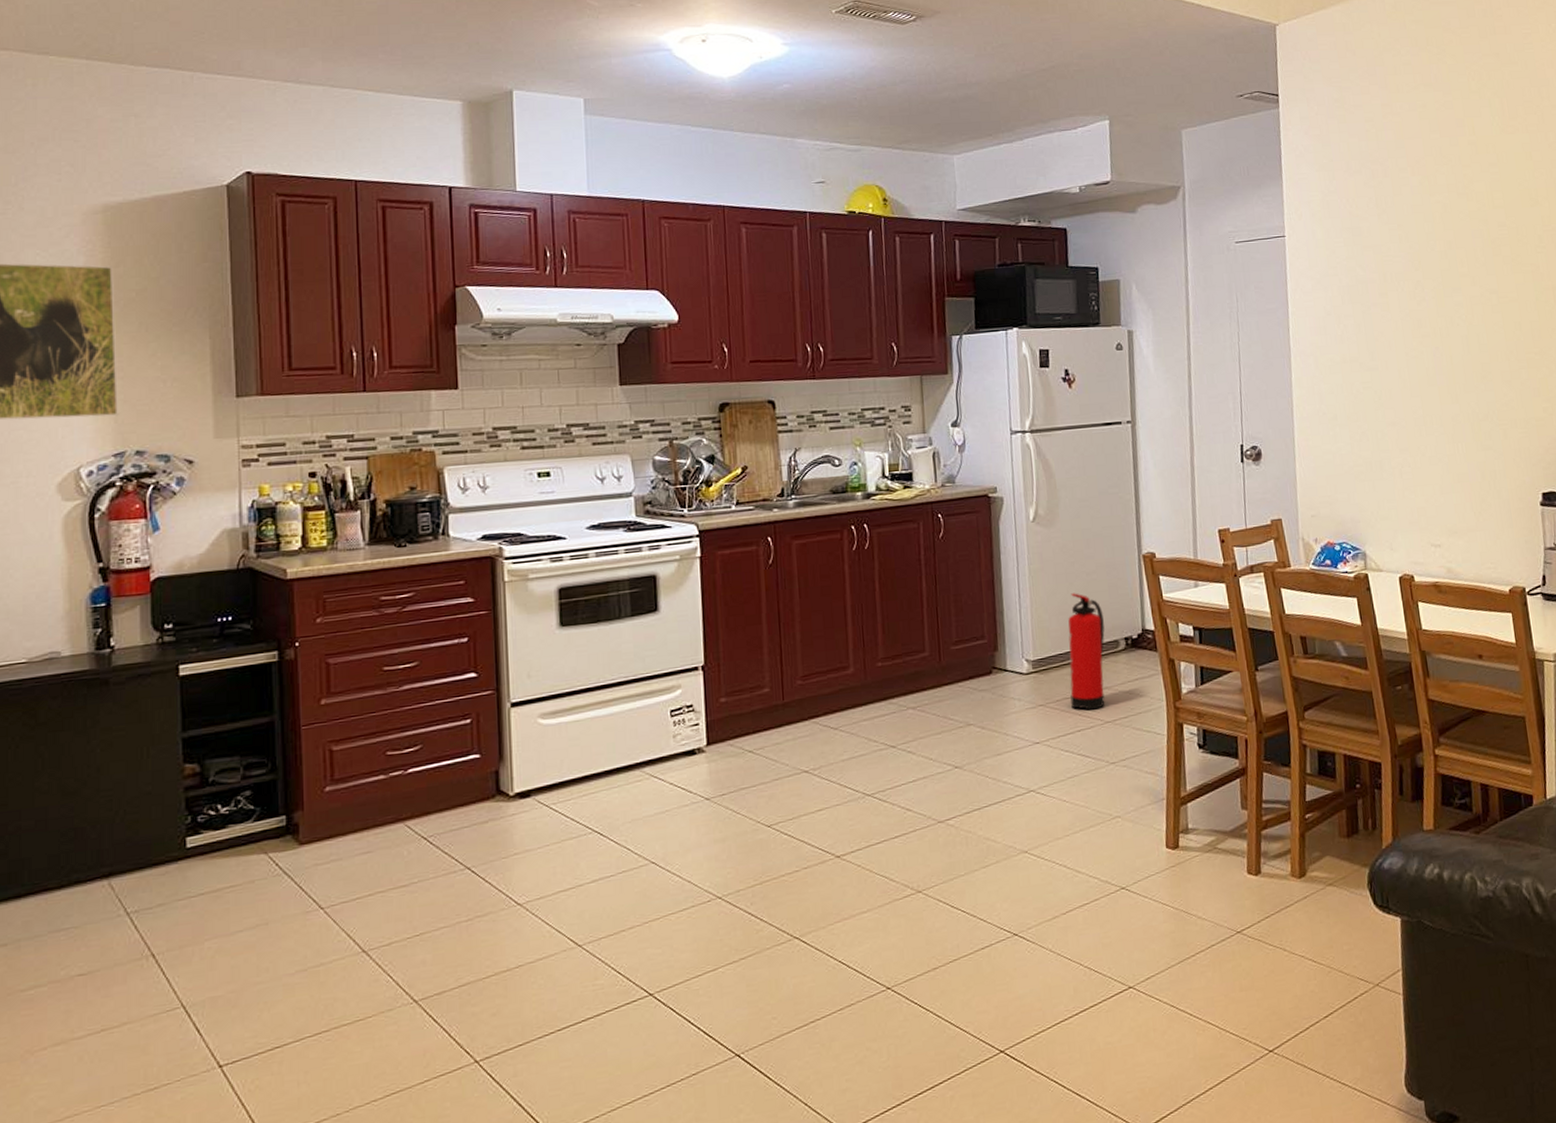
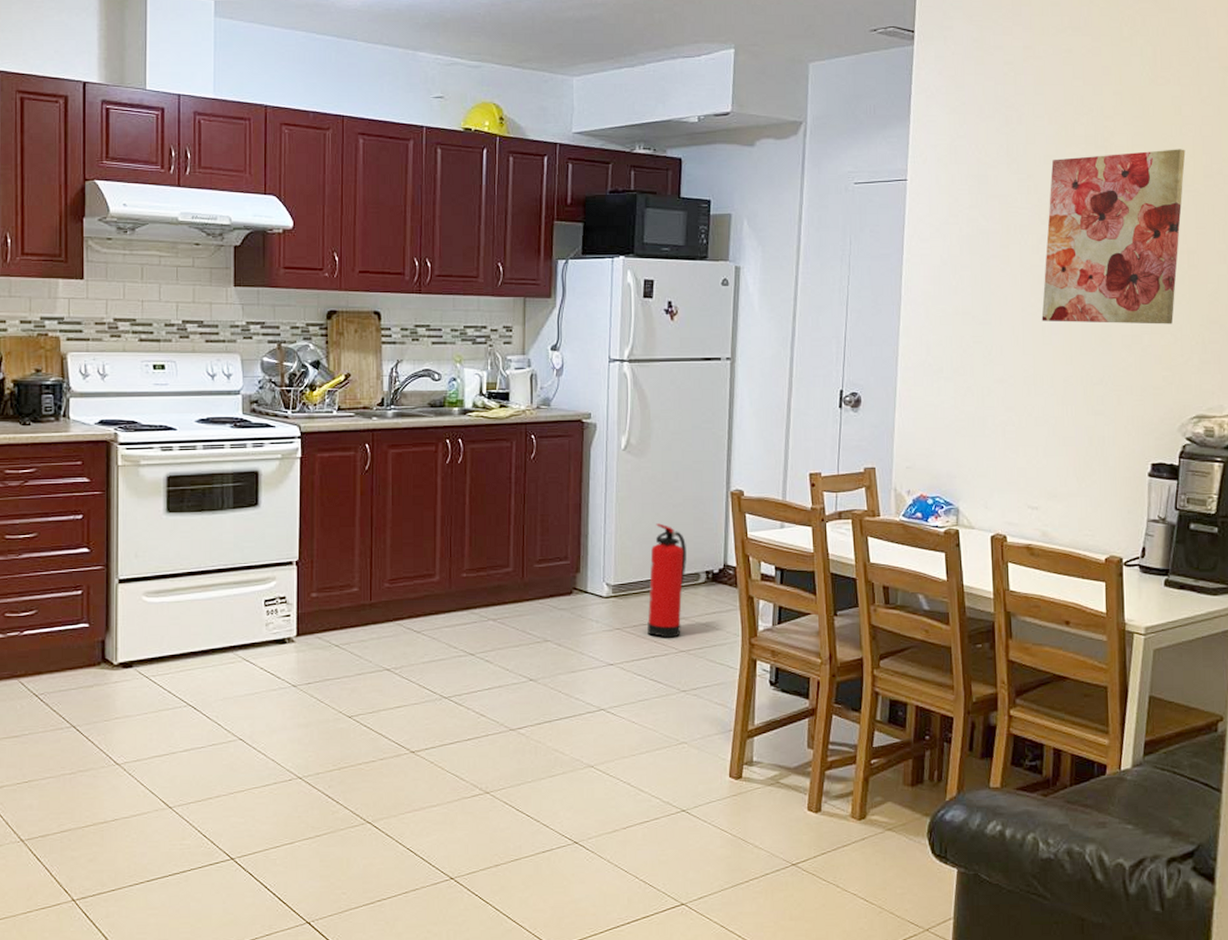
wall art: none [1419,192,1547,363] -> present [1041,149,1186,325]

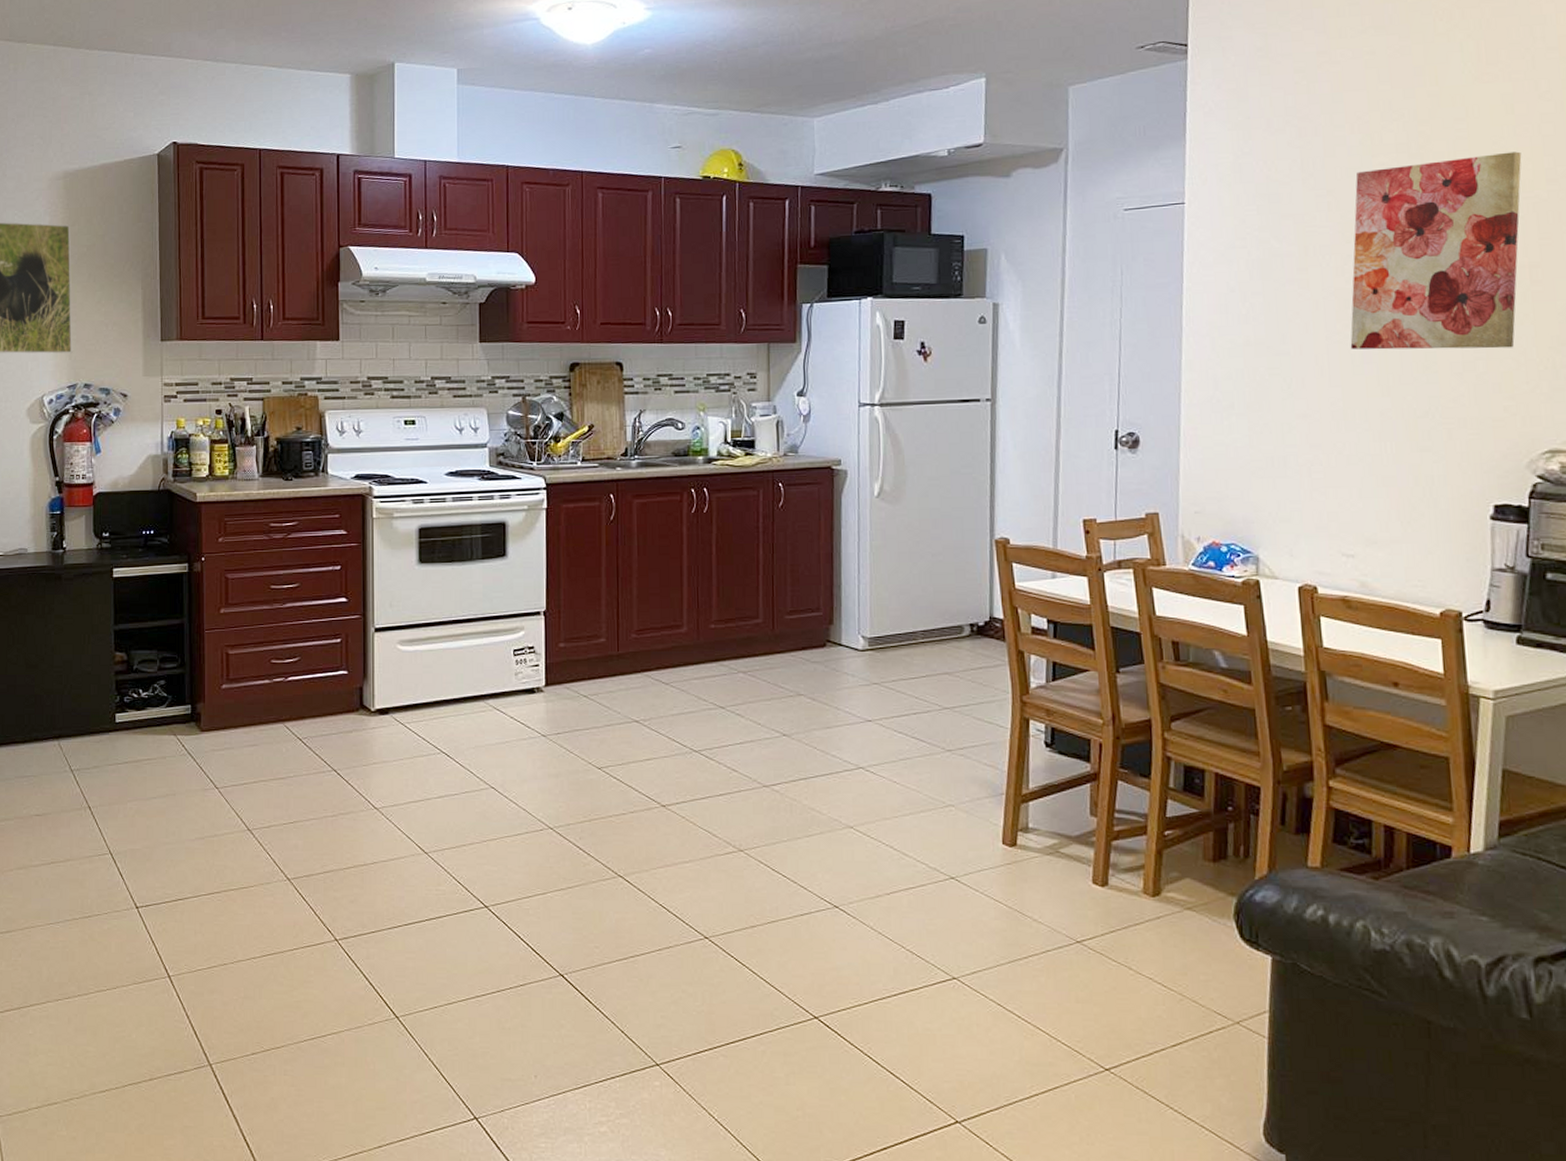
fire extinguisher: present [647,523,686,638] -> none [907,573,948,694]

